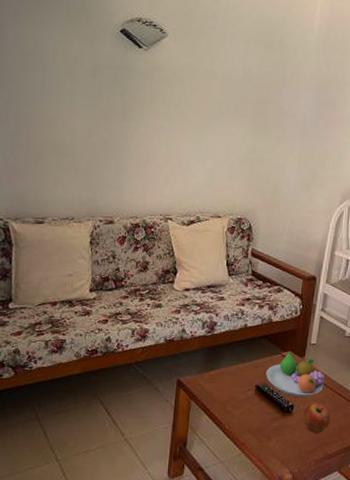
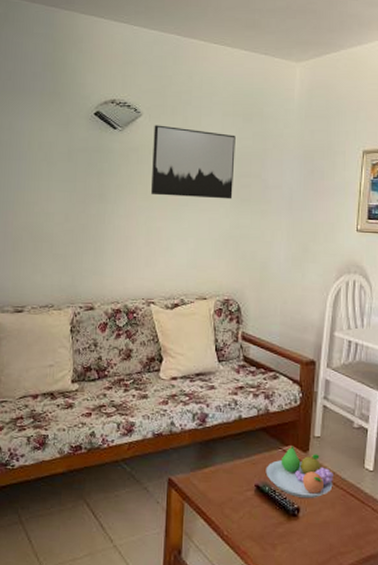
wall art: none [173,46,257,124] -> present [151,125,236,199]
apple: present [303,403,331,434] -> none [312,505,343,542]

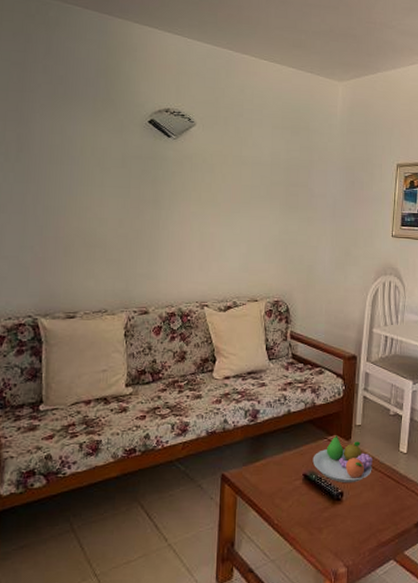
wall art: present [151,125,236,199] -> none [205,134,284,207]

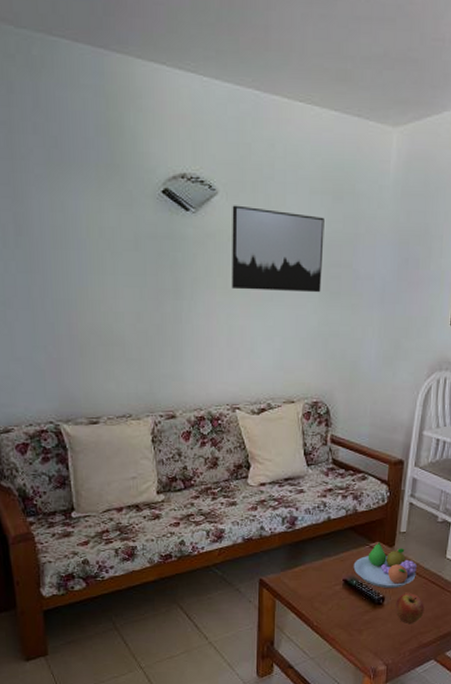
wall art: none [205,134,284,207] -> present [232,205,324,293]
apple: none [354,488,382,521] -> present [395,593,425,624]

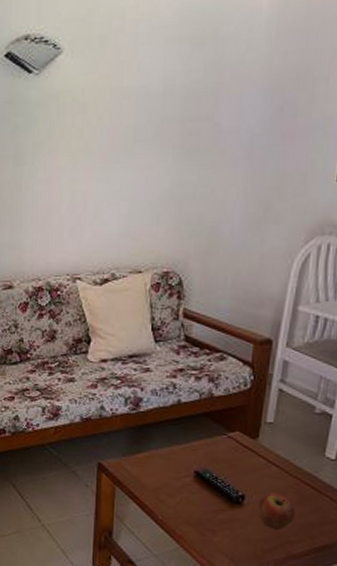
wall art: present [232,205,324,293] -> none [76,62,181,152]
fruit bowl: present [353,542,417,589] -> none [207,432,287,487]

